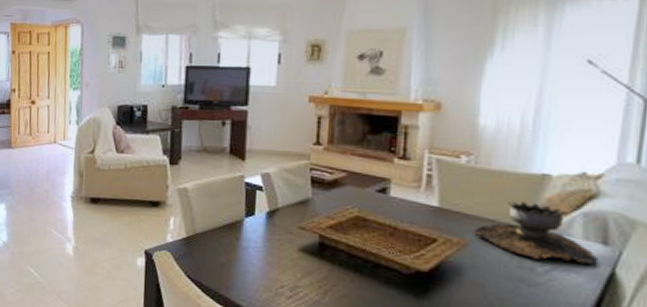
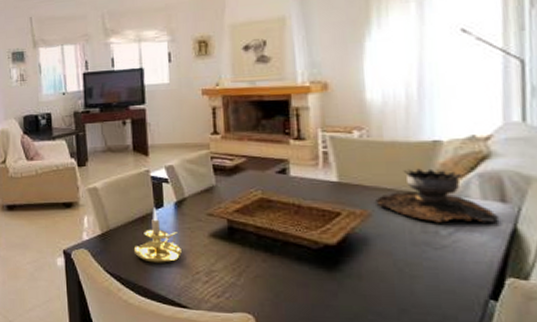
candle holder: none [218,215,268,274] -> present [133,207,182,263]

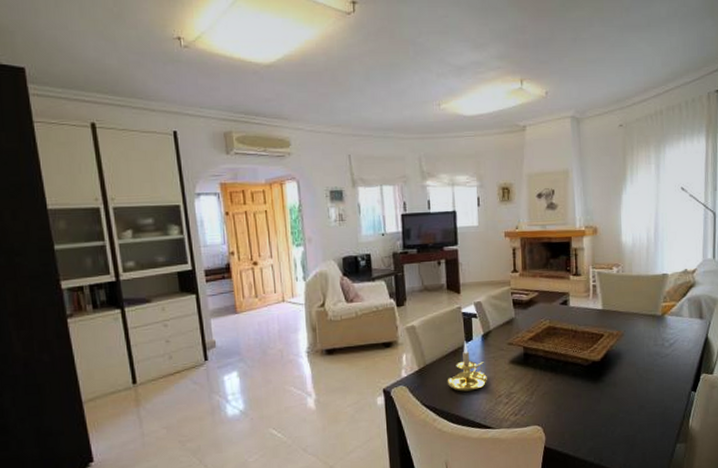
brazier: present [375,168,500,223] -> none [626,295,699,337]

